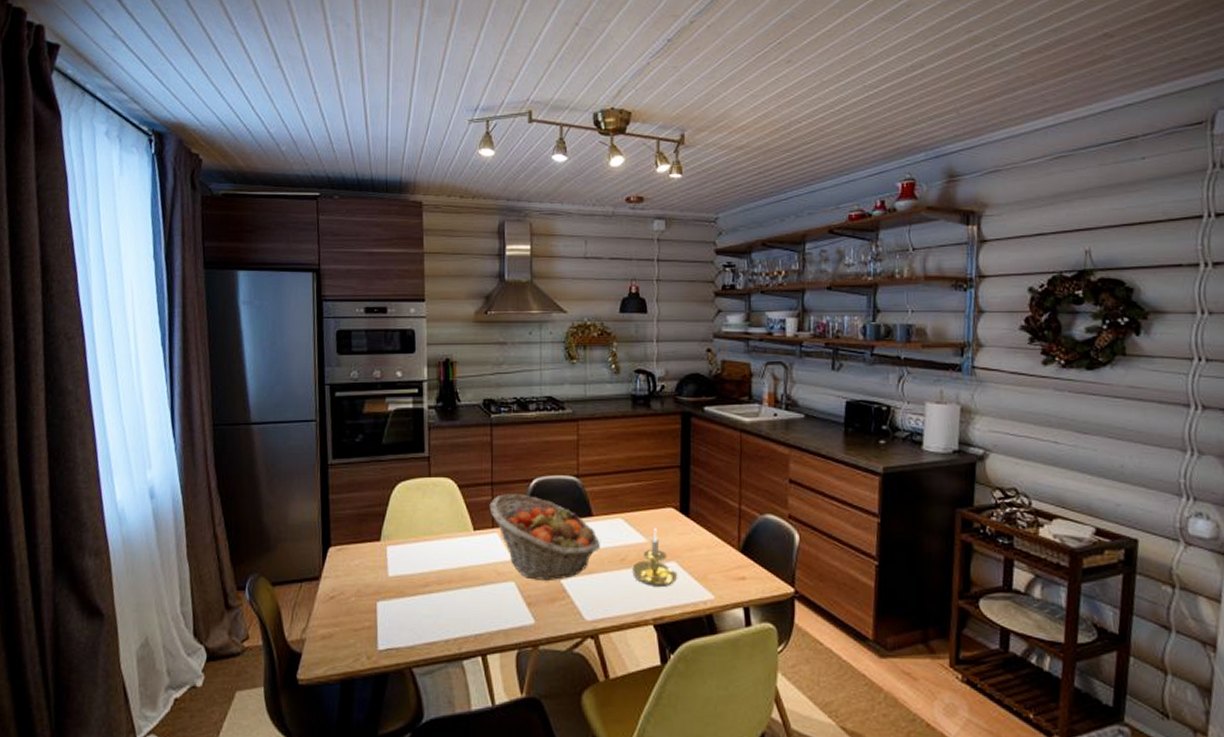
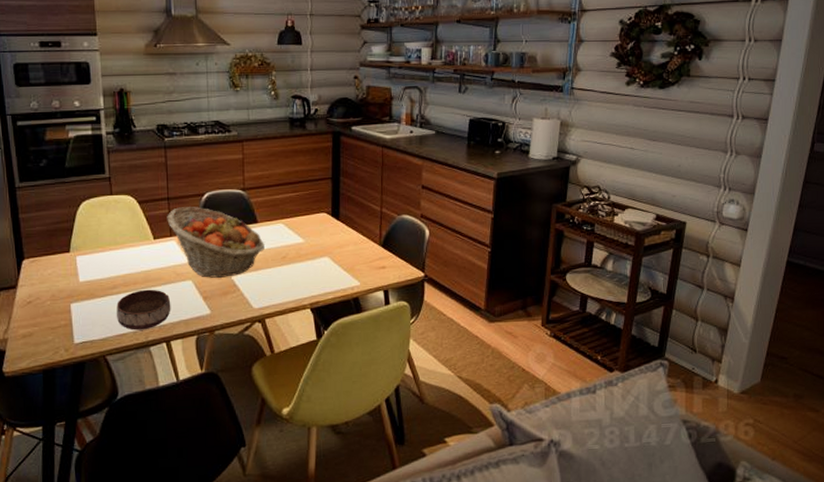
bowl: none [427,589,490,639] -> present [117,289,171,331]
candle holder: present [632,528,678,586] -> none [292,230,330,278]

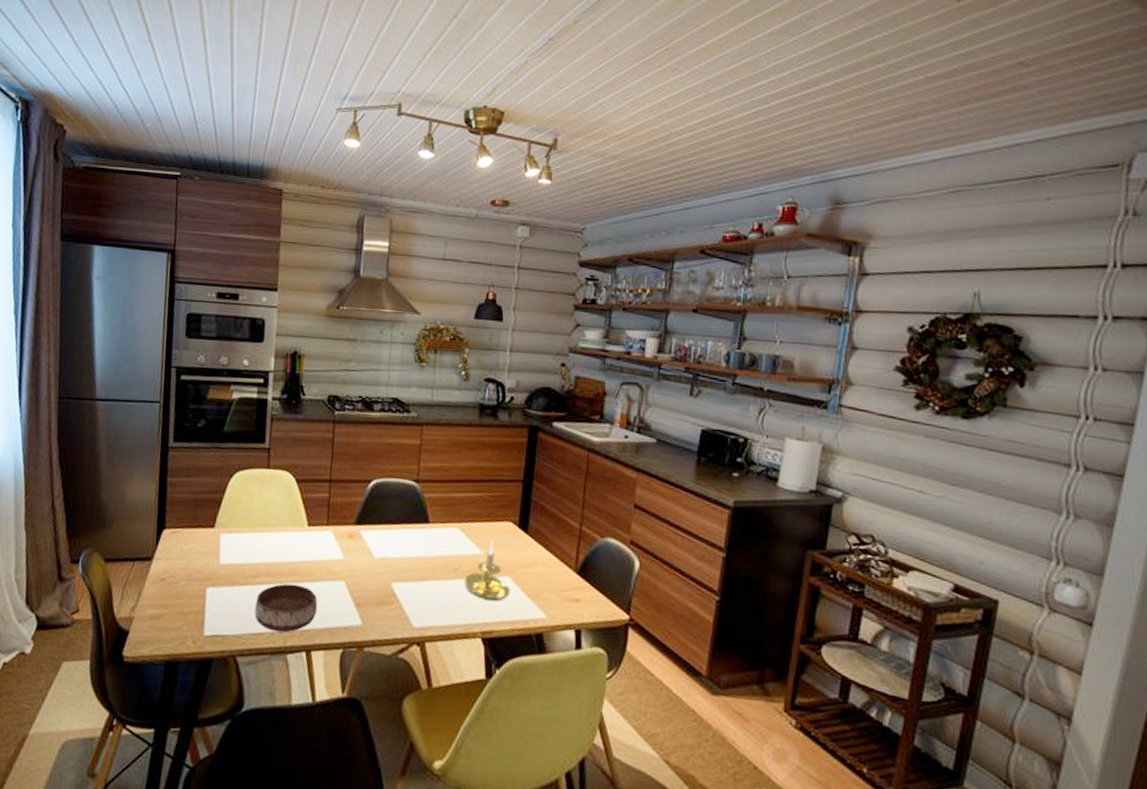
fruit basket: present [167,207,264,278] -> none [325,492,434,584]
candle holder: none [292,230,330,278] -> present [464,540,511,601]

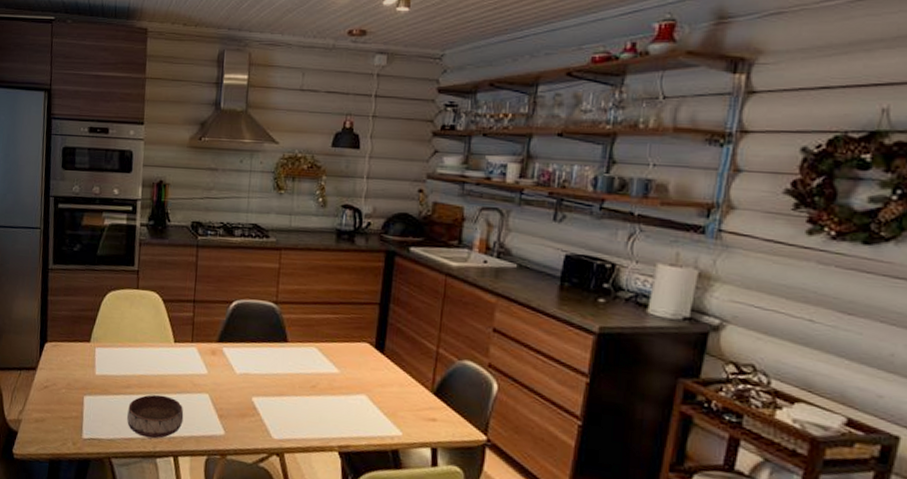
candle holder: present [464,540,511,601] -> none [322,360,368,418]

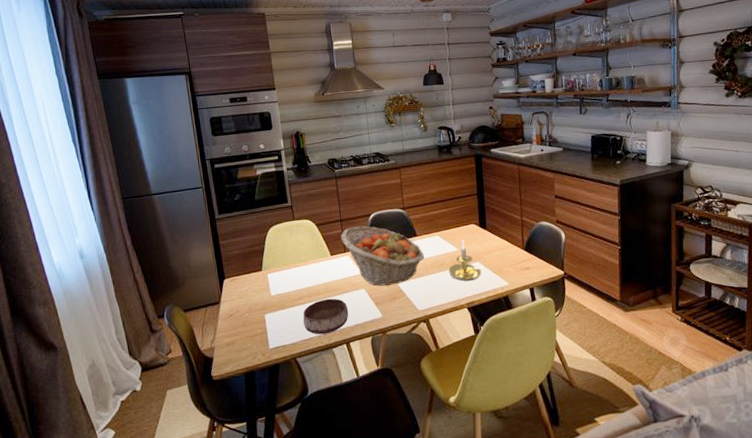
fruit basket: none [190,312,293,398] -> present [340,226,424,286]
candle holder: none [322,360,368,418] -> present [449,239,482,281]

